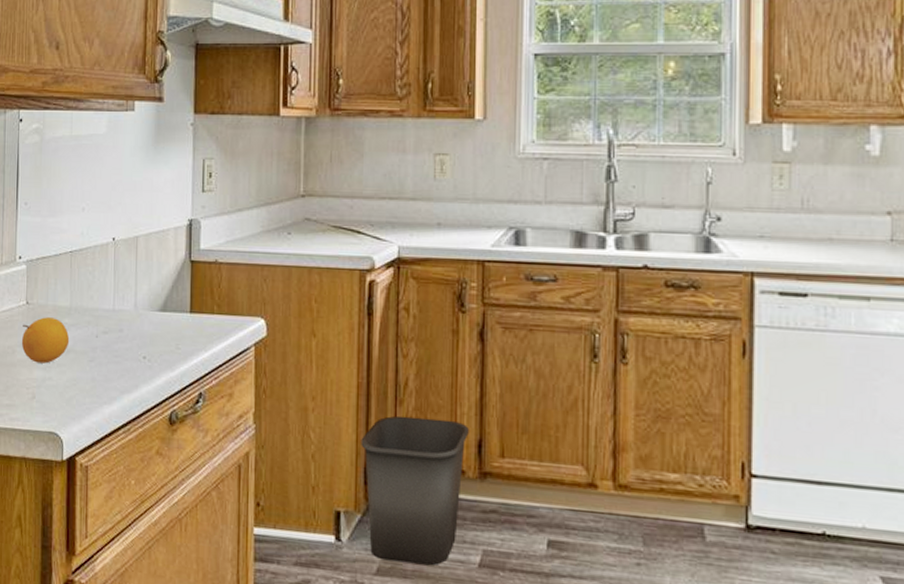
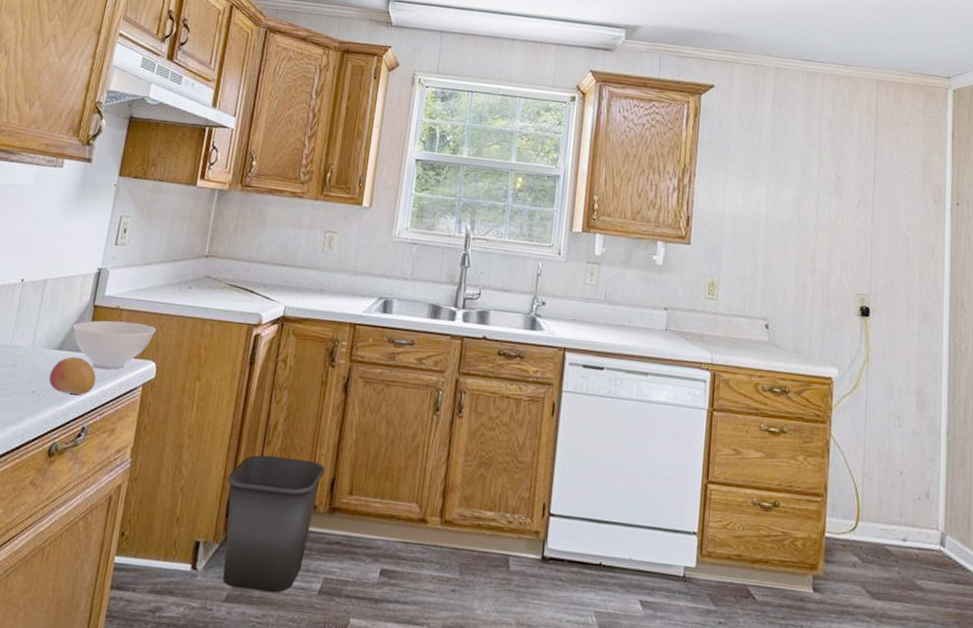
fruit: none [157,318,206,359] -> present [48,356,97,396]
bowl: none [173,276,260,330] -> present [73,320,156,370]

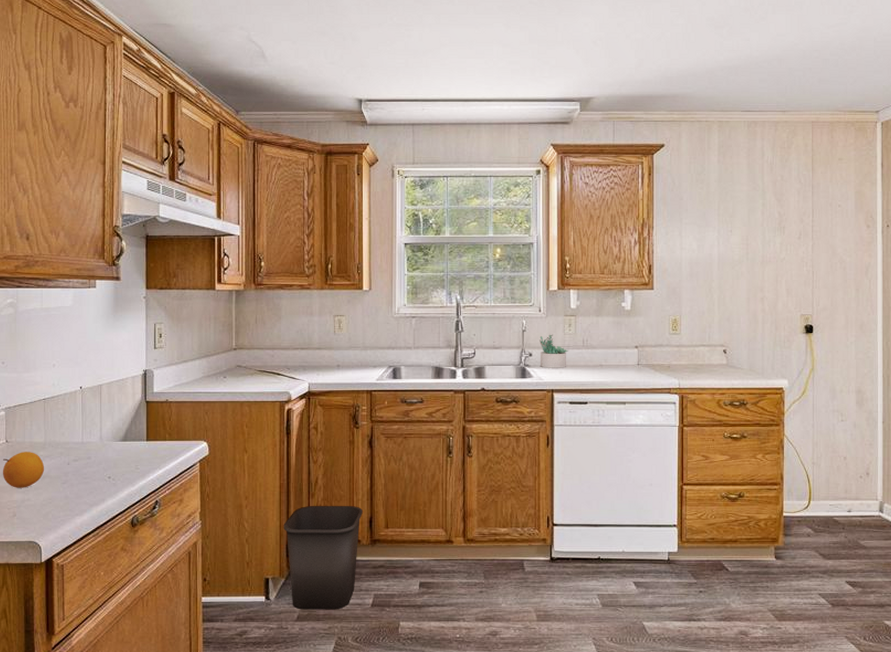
fruit: present [48,356,97,396] -> none [120,445,160,476]
bowl: present [73,320,156,370] -> none [132,411,203,453]
succulent plant: none [554,282,587,324] -> present [540,334,568,368]

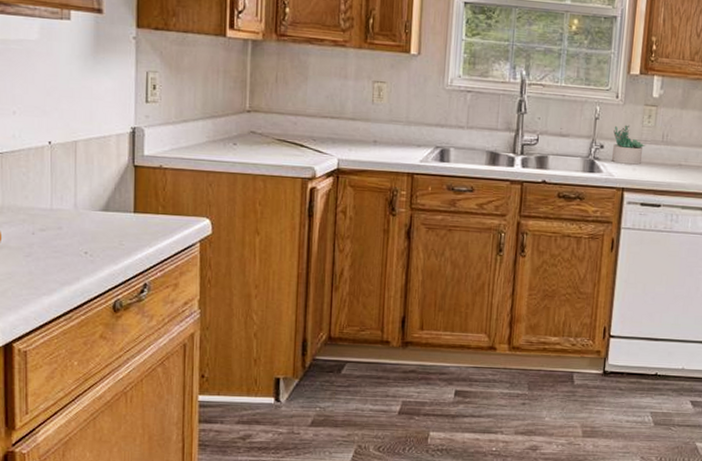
waste bin: present [283,505,363,610] -> none [299,299,395,416]

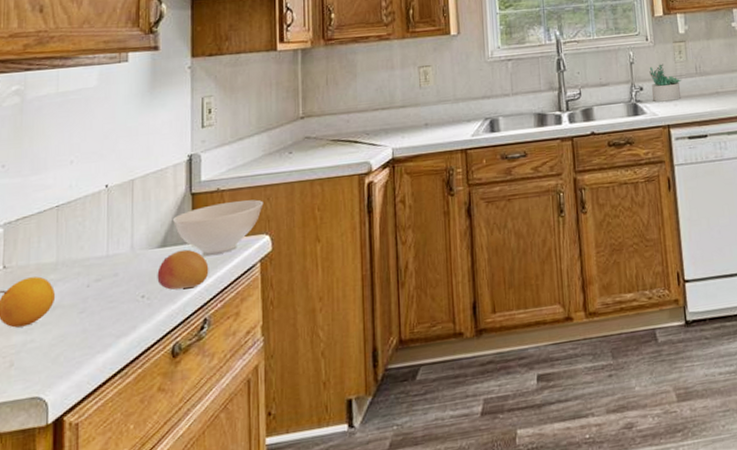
fruit: none [100,217,150,254] -> present [157,249,209,290]
bowl: none [116,180,206,229] -> present [173,199,264,257]

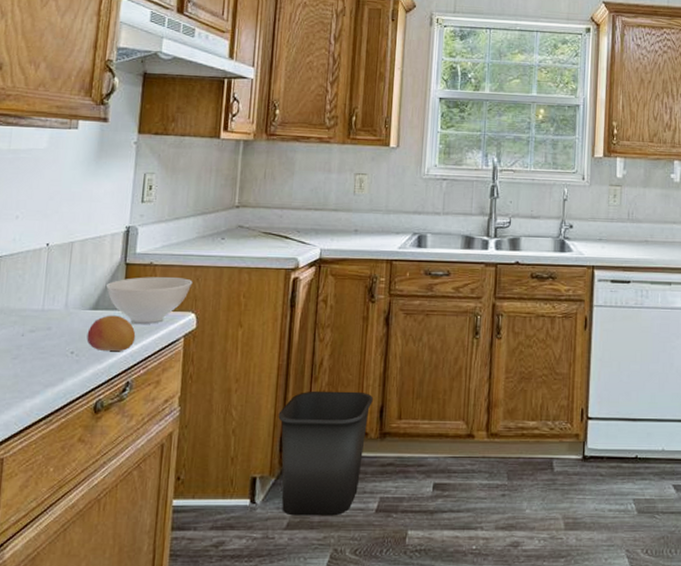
waste bin: none [368,290,464,434] -> present [278,390,373,516]
succulent plant: present [649,63,681,102] -> none [581,204,612,243]

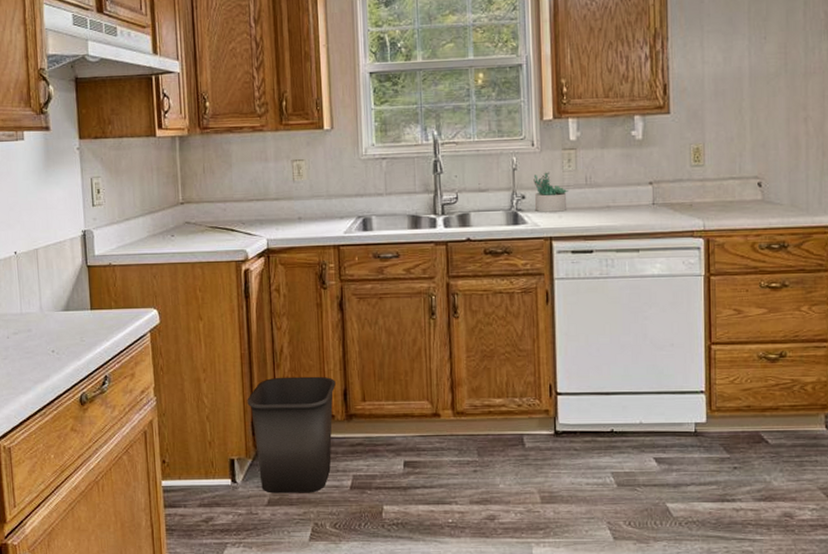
fruit: present [86,315,136,352] -> none [63,315,107,349]
bowl: present [106,276,193,325] -> none [73,275,151,323]
succulent plant: none [581,204,612,243] -> present [533,172,568,212]

